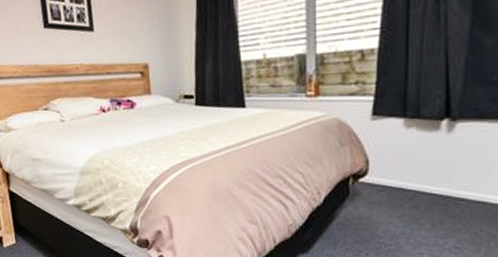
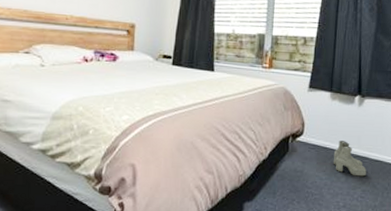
boots: none [412,179,462,222] -> present [333,141,367,177]

